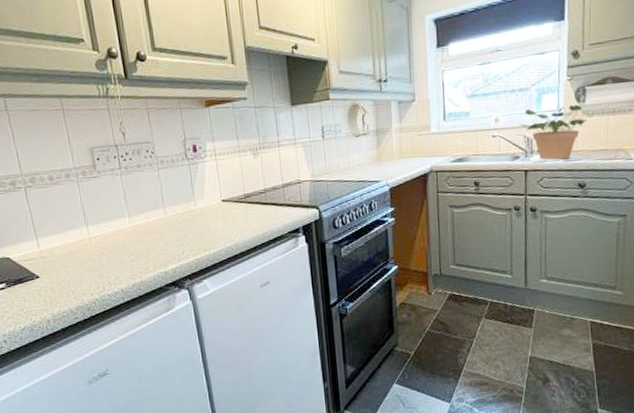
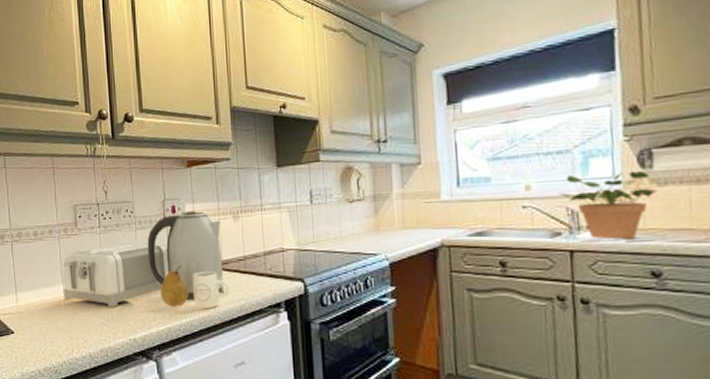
toaster: none [84,181,195,245] -> present [62,242,170,308]
kettle: none [170,148,248,233] -> present [147,210,225,301]
fruit: none [187,201,215,240] -> present [159,266,188,307]
mug: none [217,204,254,240] -> present [192,270,230,310]

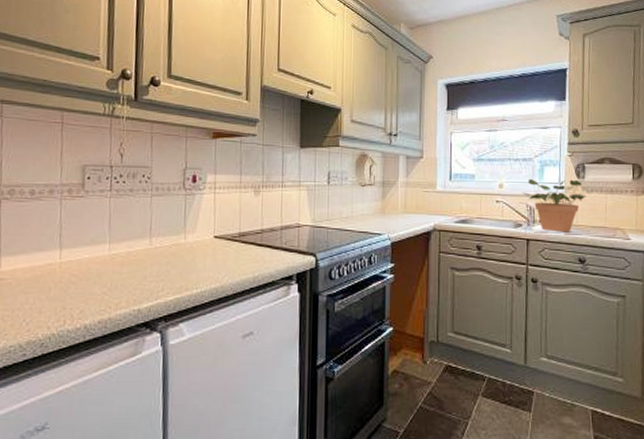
toaster: present [62,242,170,308] -> none [59,209,185,277]
kettle: present [147,210,225,301] -> none [162,181,241,272]
fruit: present [159,266,188,307] -> none [171,235,202,277]
mug: present [192,270,230,310] -> none [206,242,245,280]

